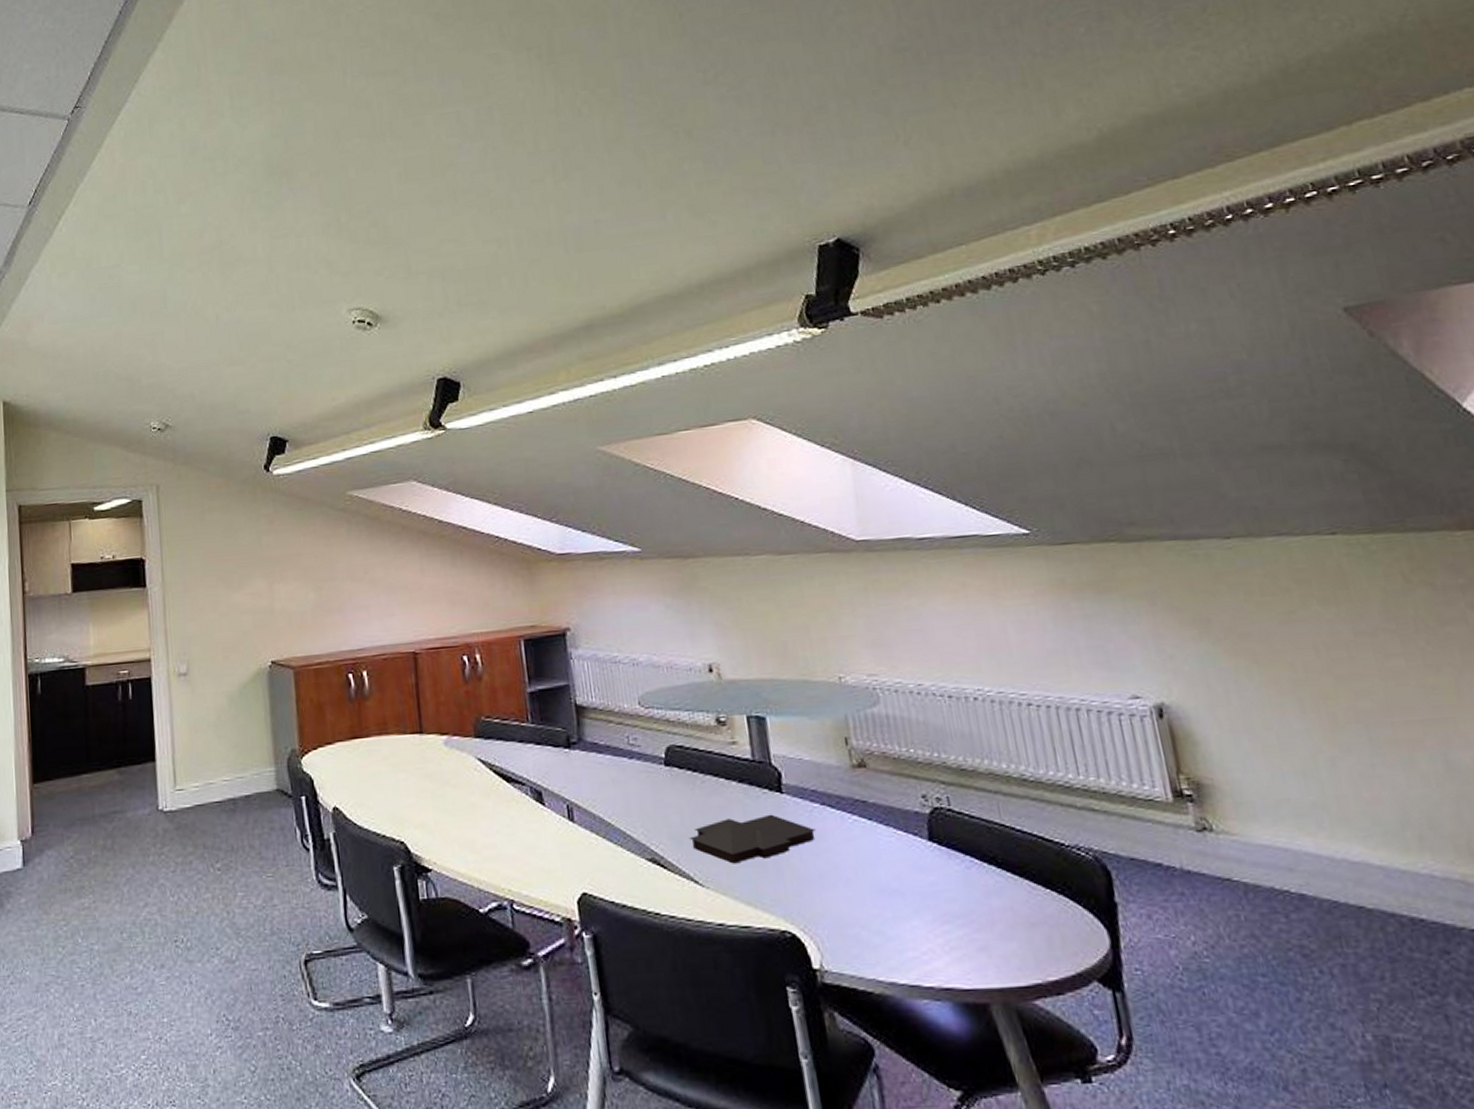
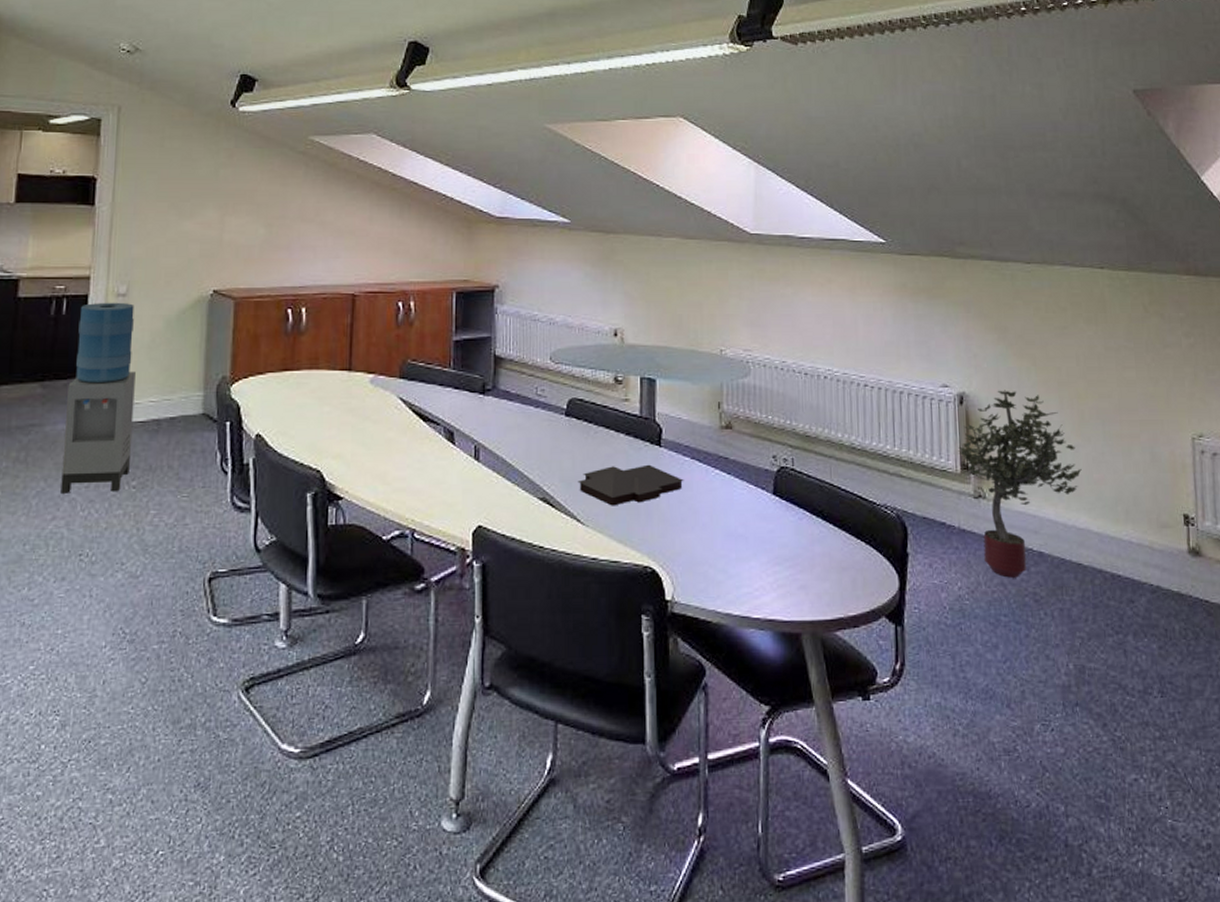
water cooler: none [143,681,212,879] -> present [61,302,136,493]
potted tree: none [1165,696,1345,928] -> present [958,390,1082,578]

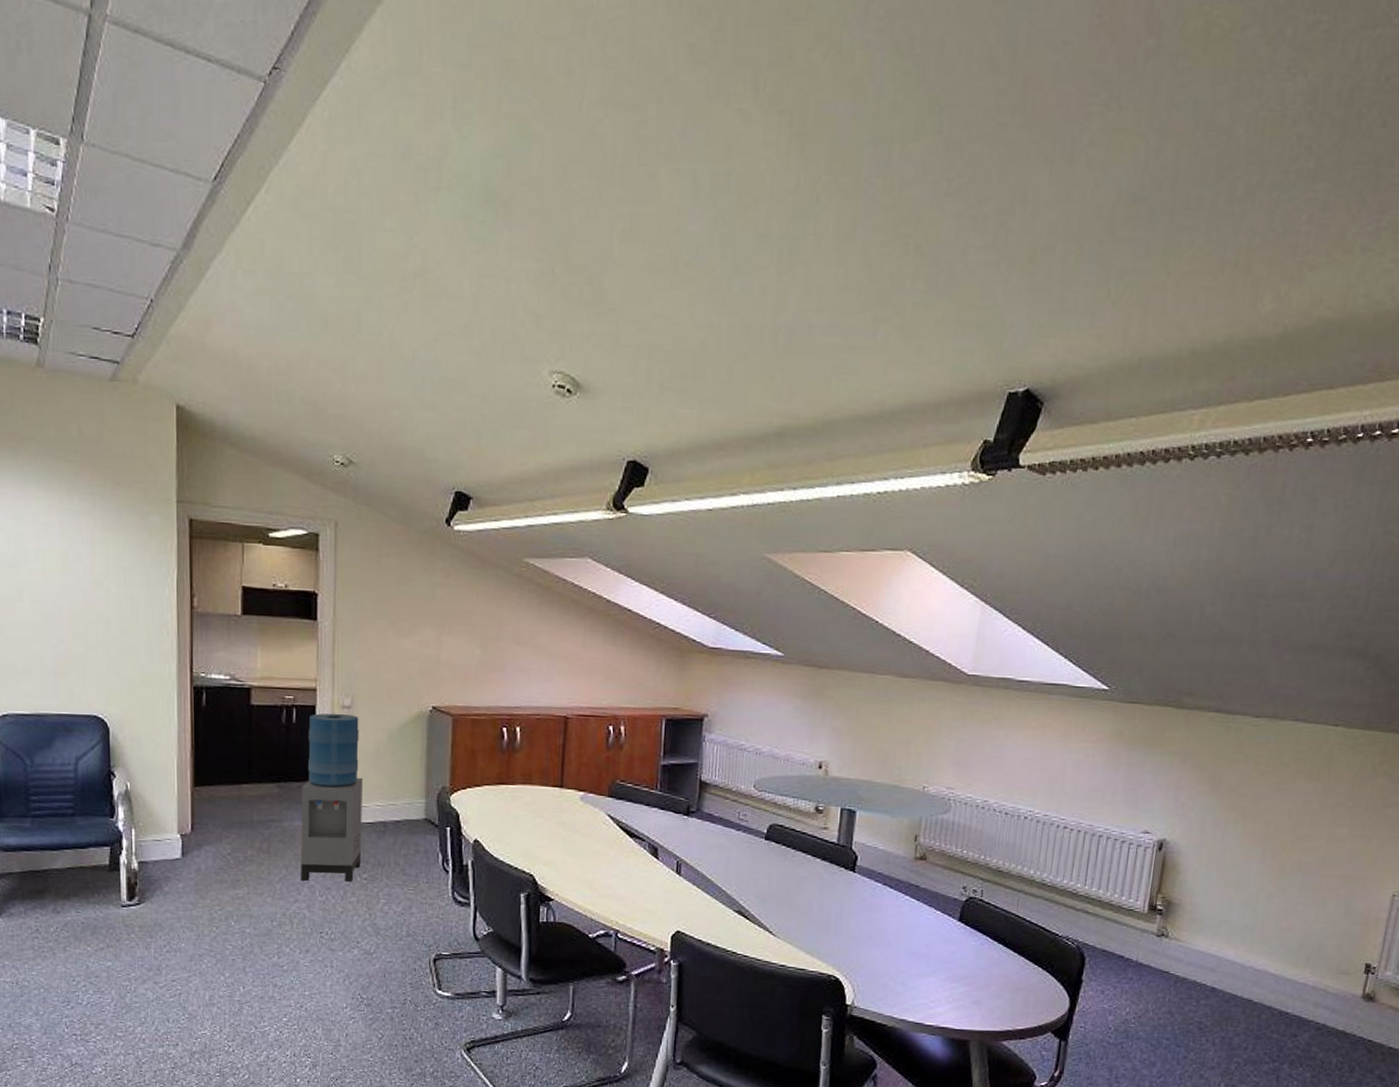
papers: present [577,464,684,506] -> none [772,887,874,922]
potted tree: present [958,390,1082,578] -> none [1149,839,1271,1008]

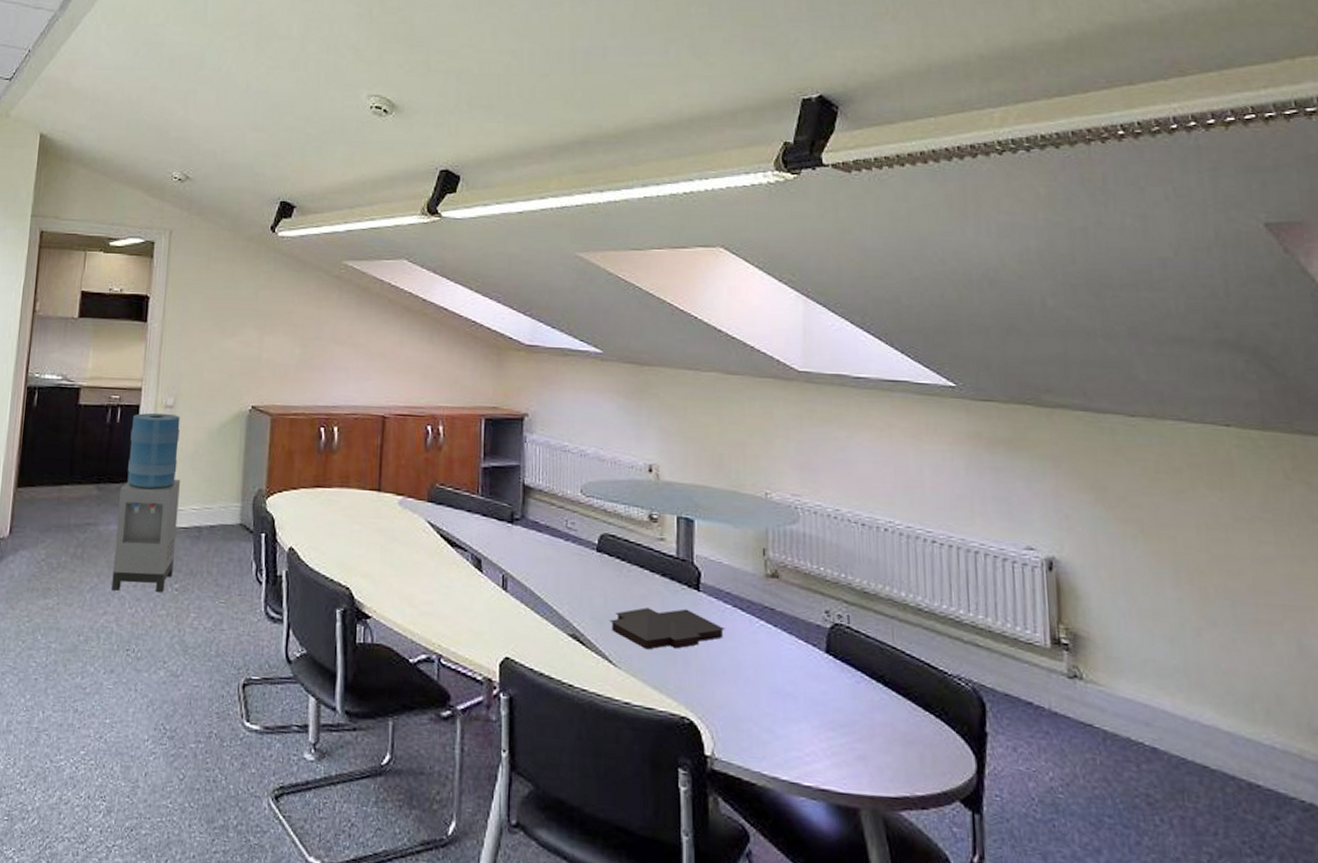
papers: none [772,887,874,922] -> present [609,607,725,650]

